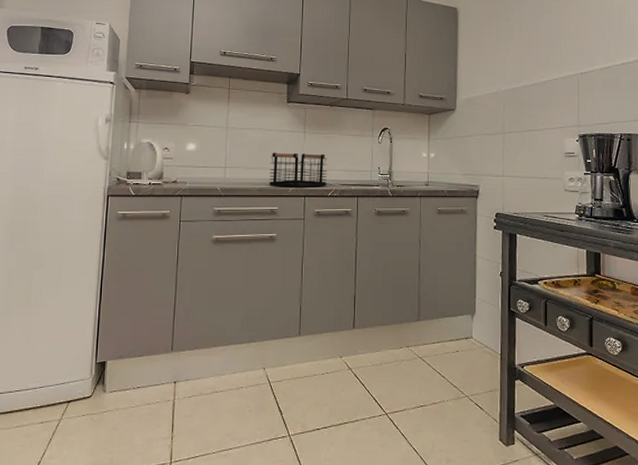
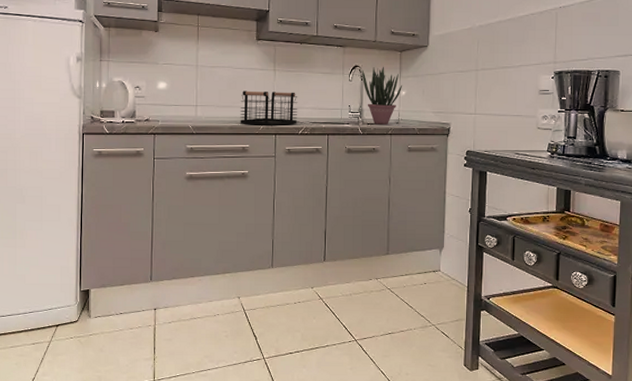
potted plant: none [391,129,432,187] -> present [361,66,403,125]

